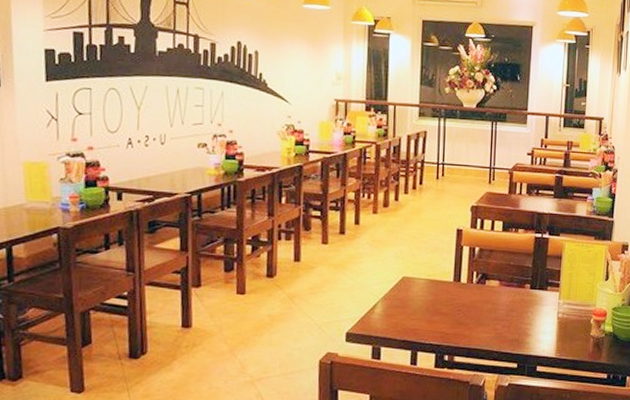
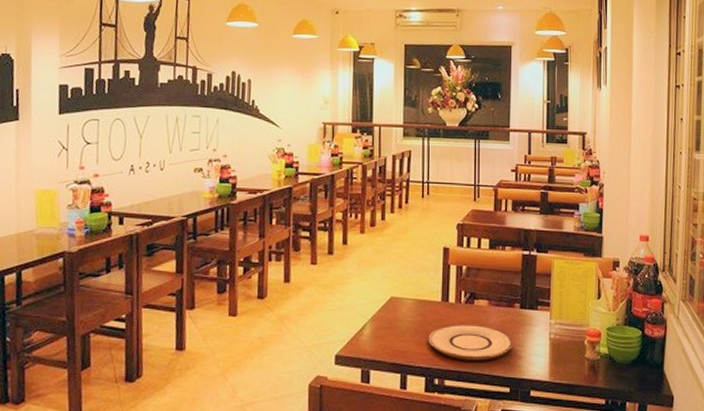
plate: none [439,304,523,338] -> present [428,325,514,361]

